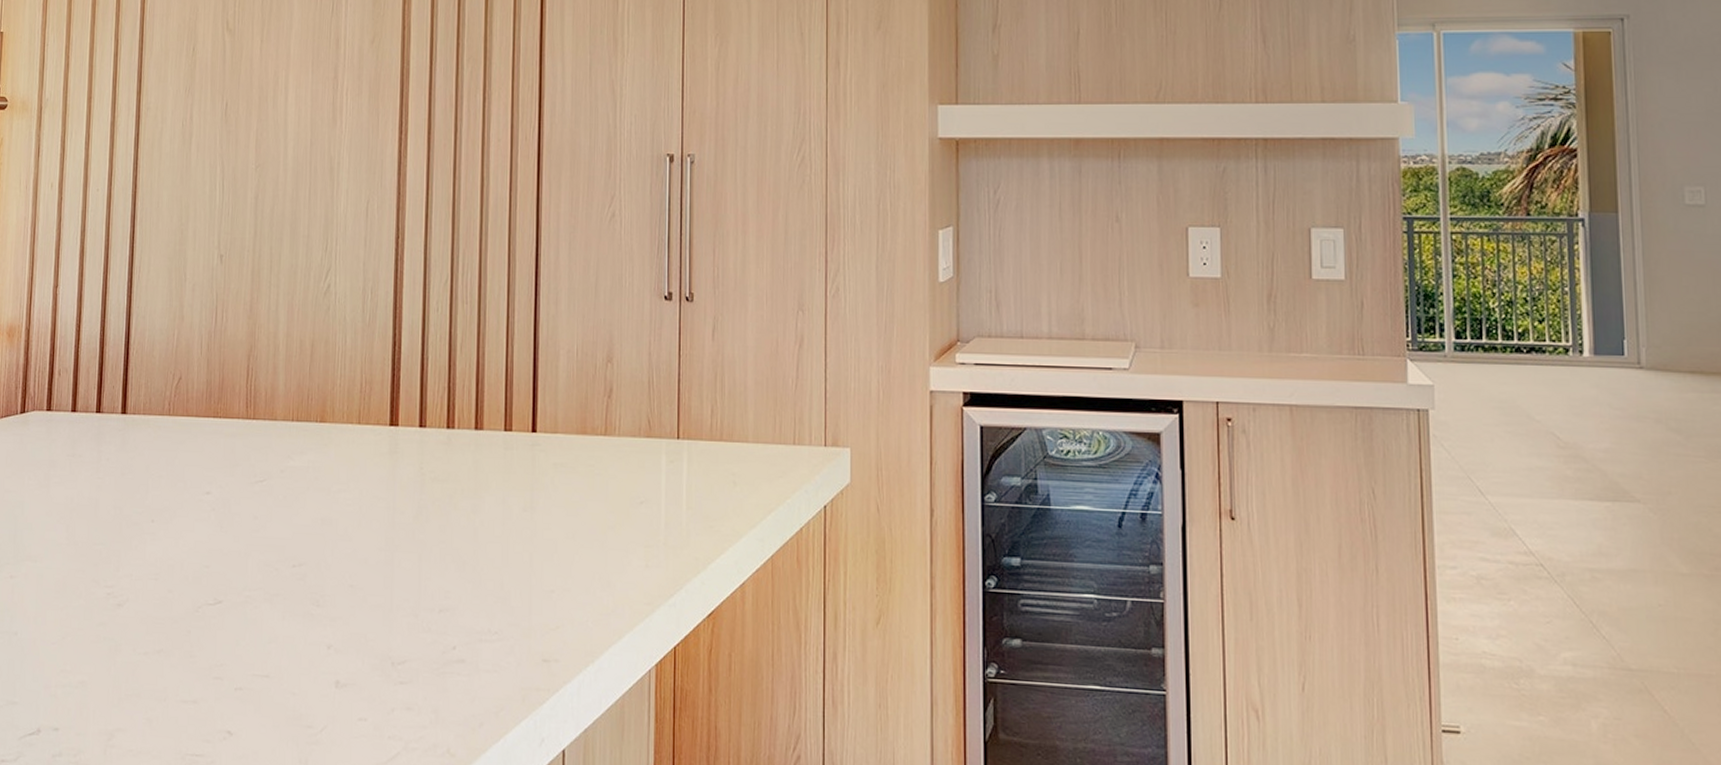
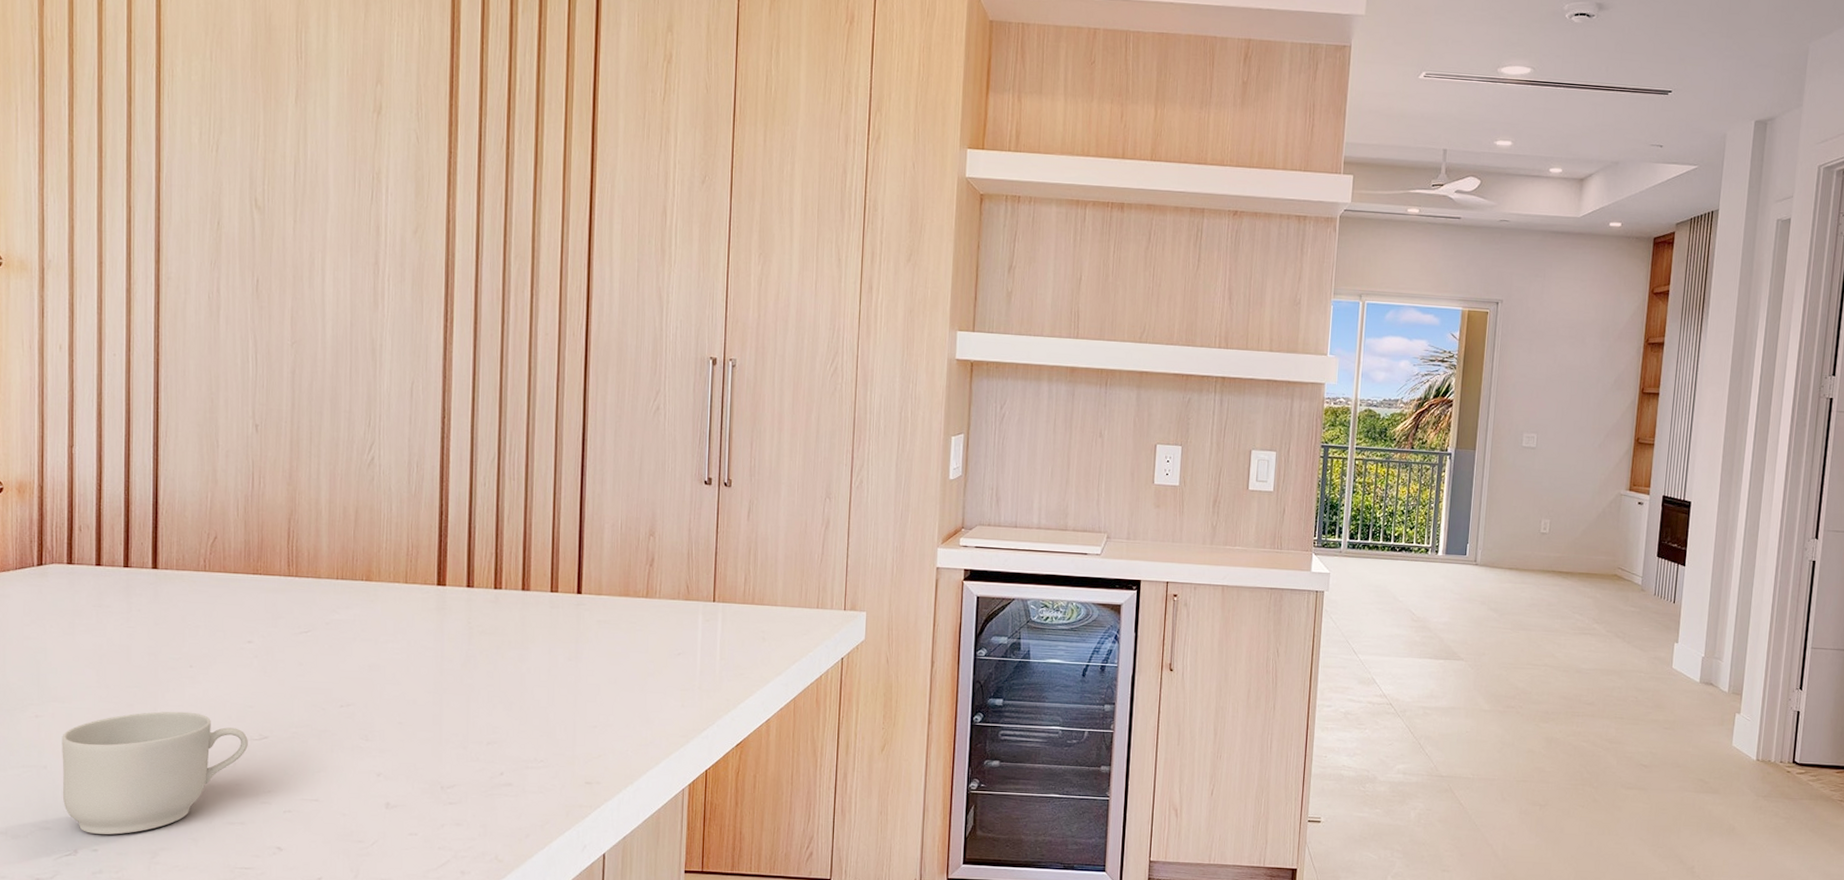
mug: none [29,571,203,712] -> present [62,711,248,835]

